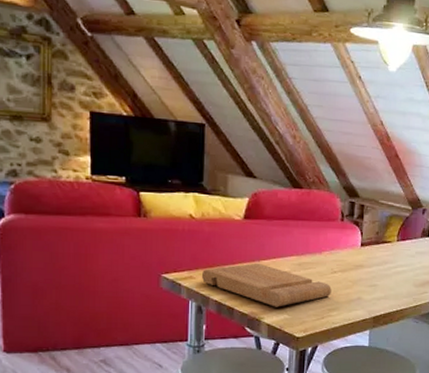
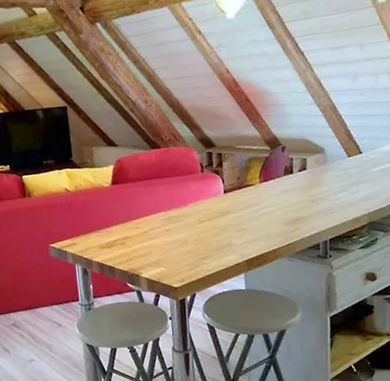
cutting board: present [201,263,332,307] -> none [82,223,202,262]

